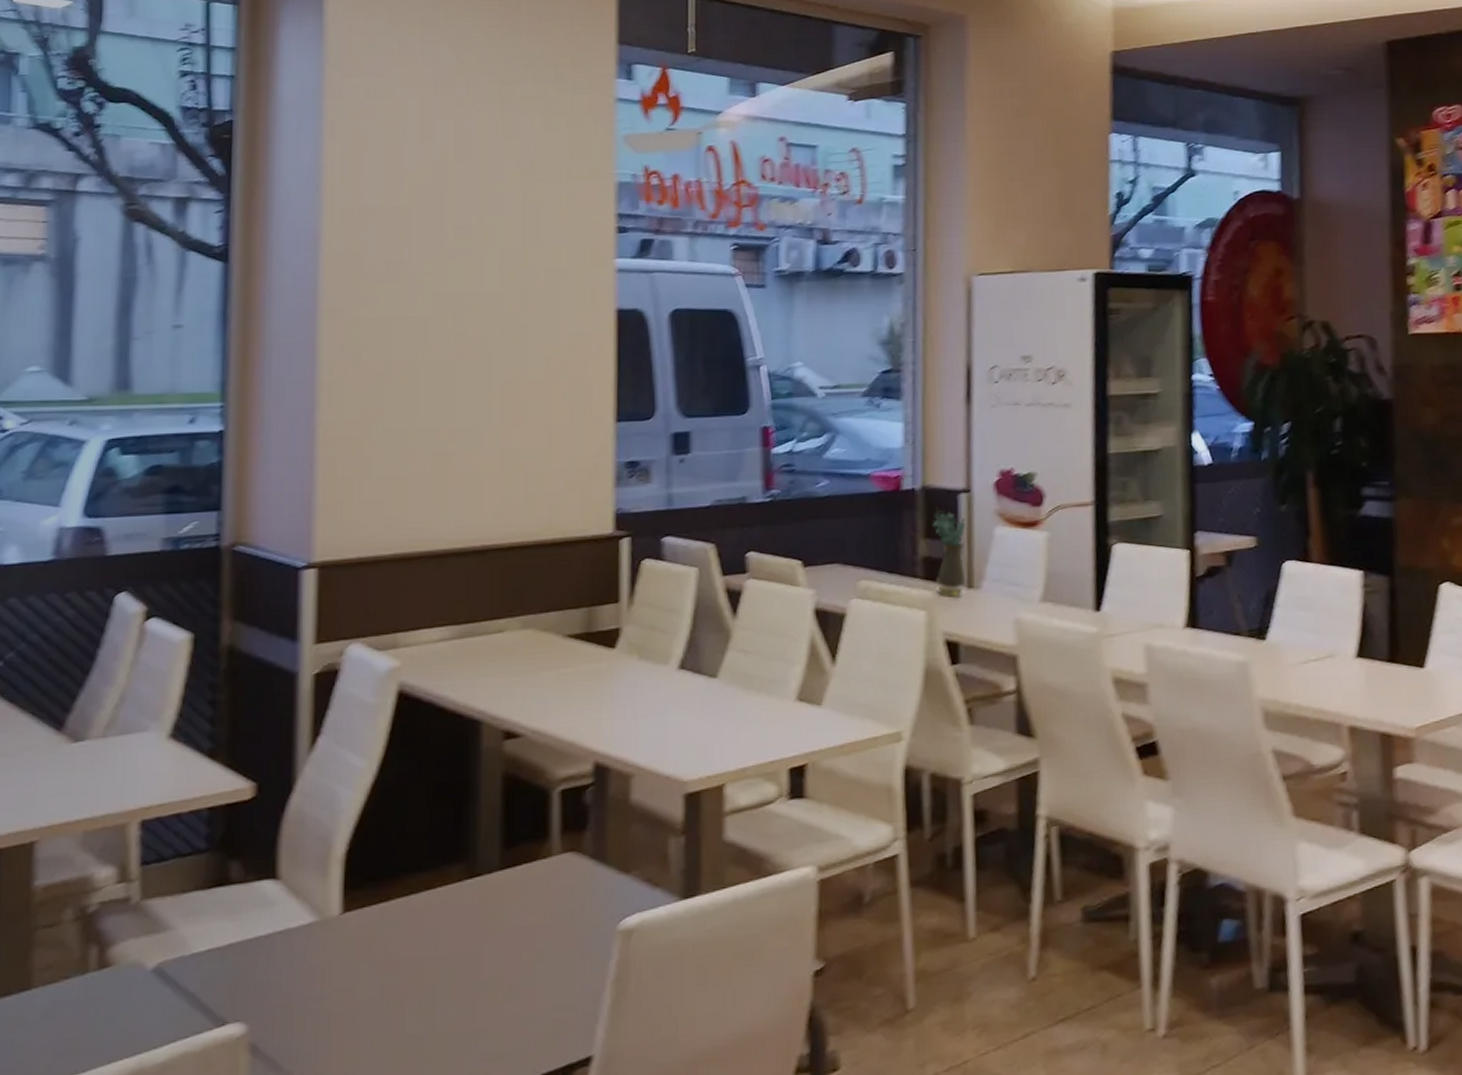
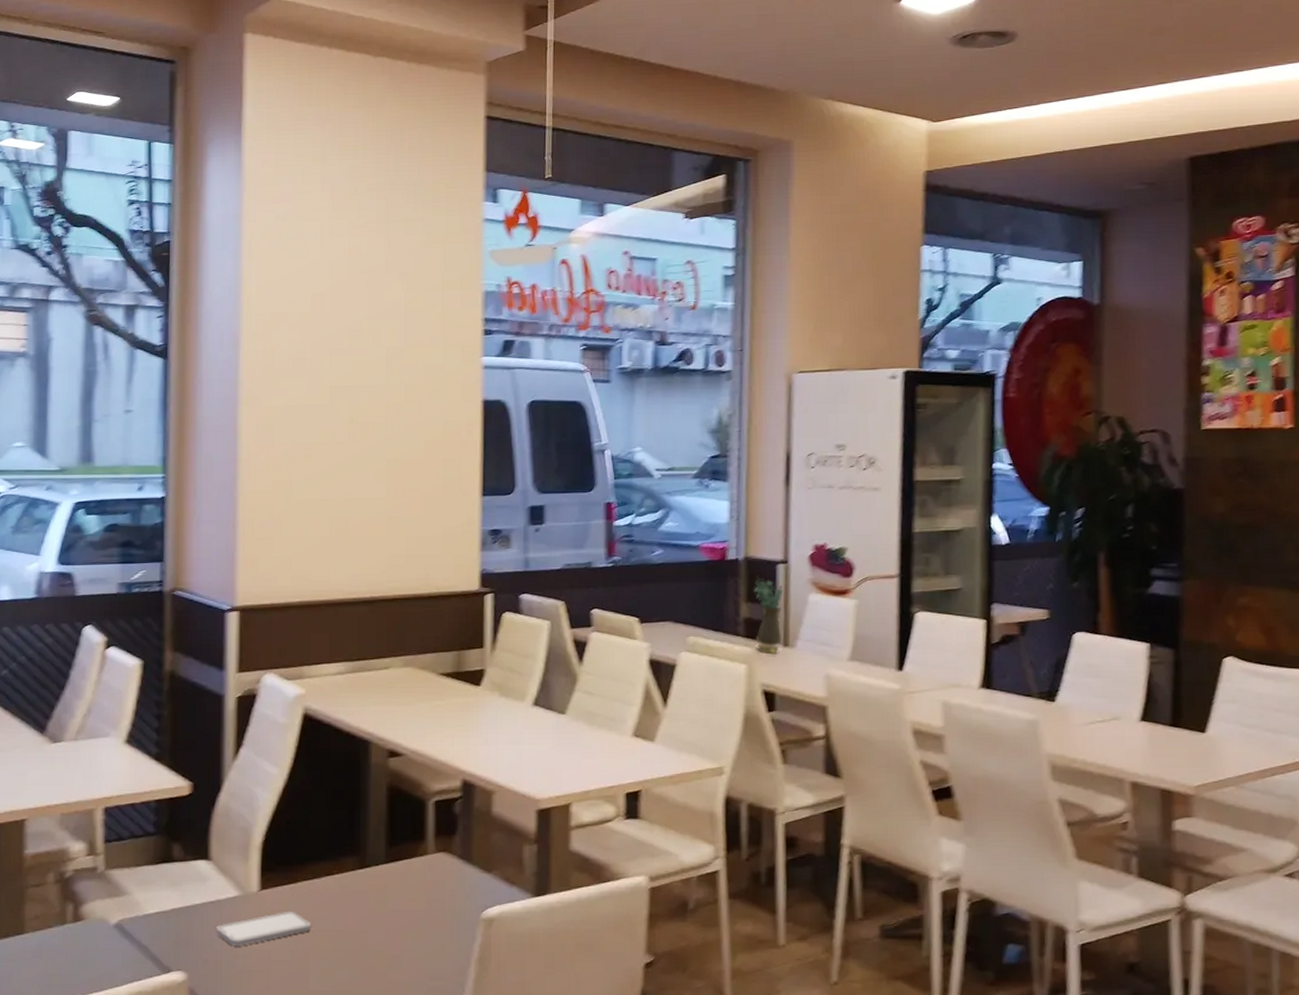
smartphone: none [286,937,407,985] -> present [217,912,311,946]

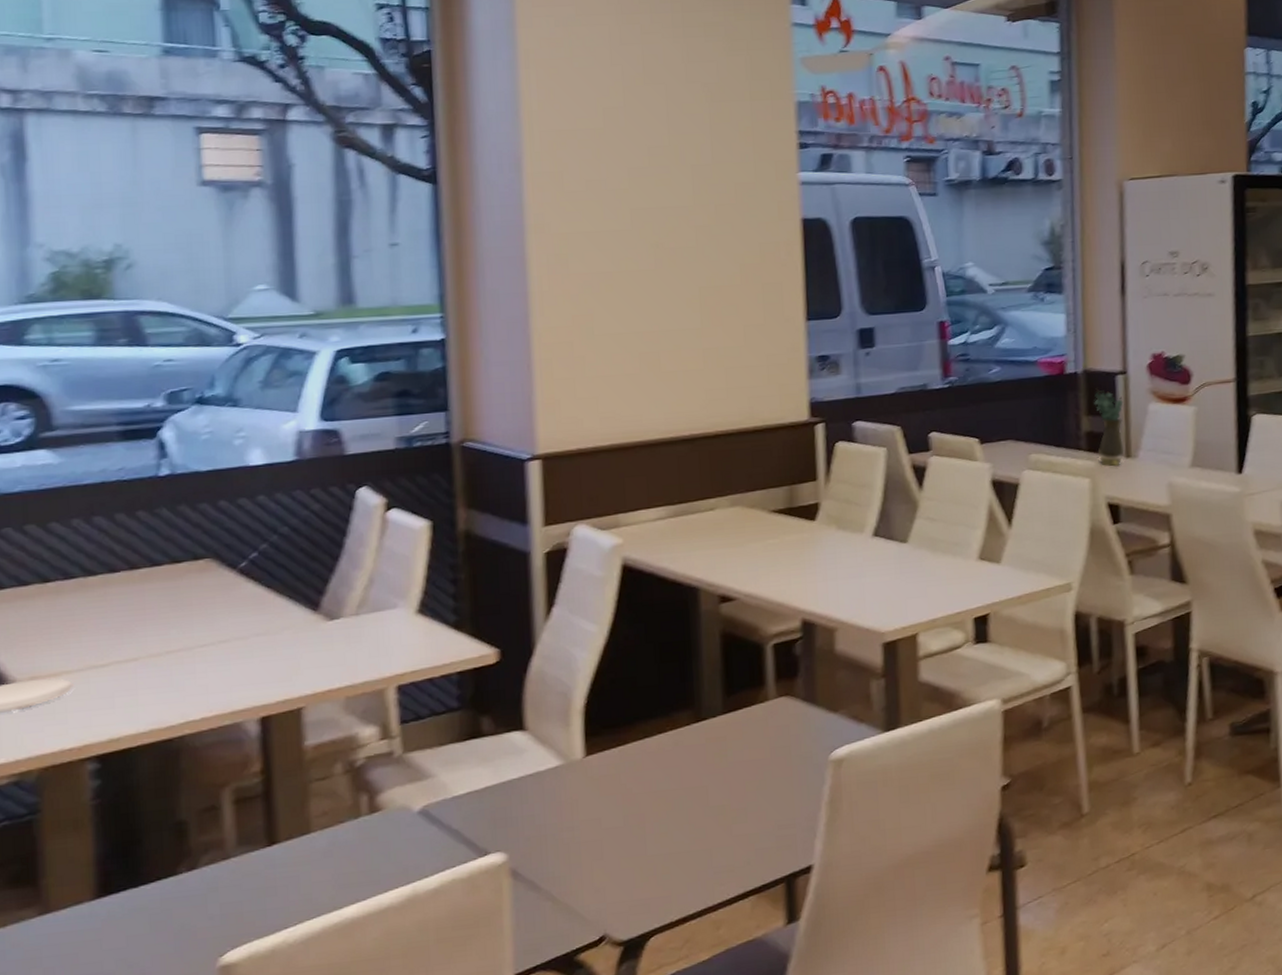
smartphone: present [217,912,311,946] -> none [538,775,645,818]

